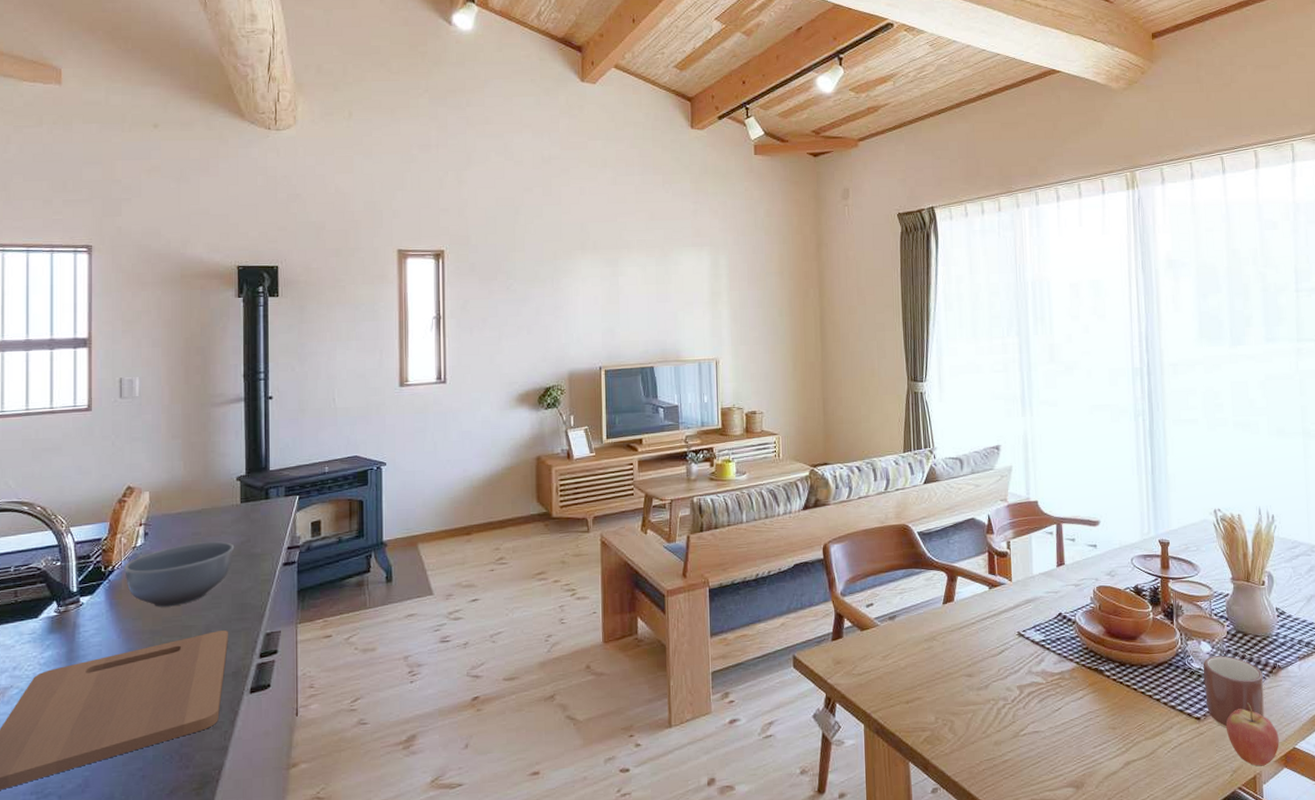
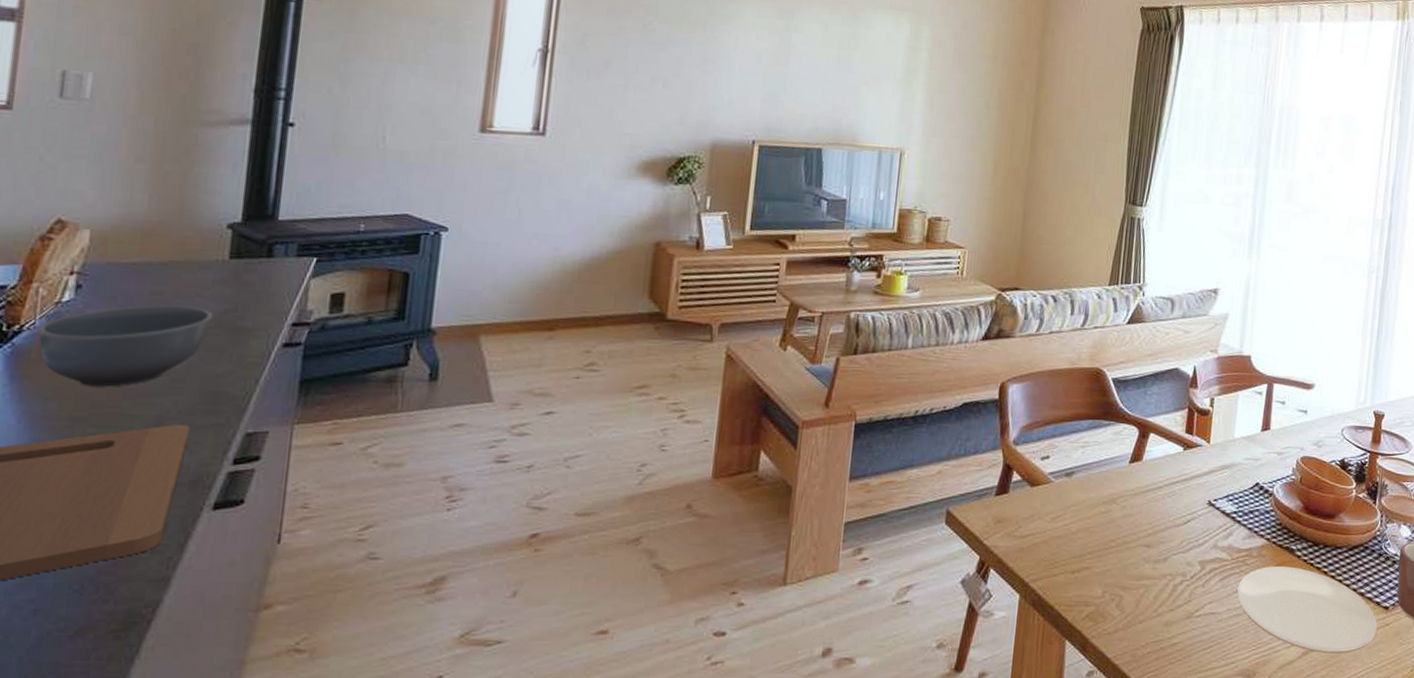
plate: none [1055,686,1192,763] -> present [1236,567,1378,654]

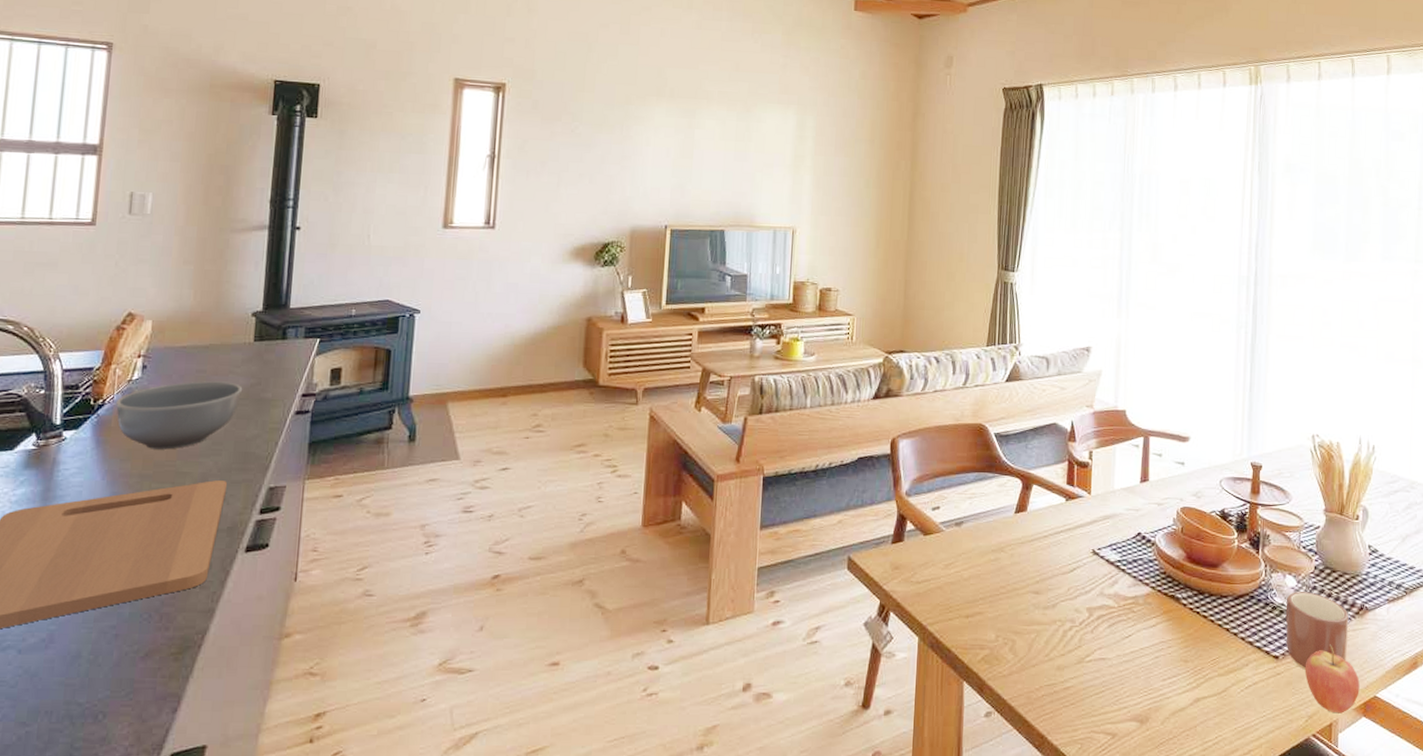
plate: present [1236,567,1378,654] -> none [1125,614,1268,702]

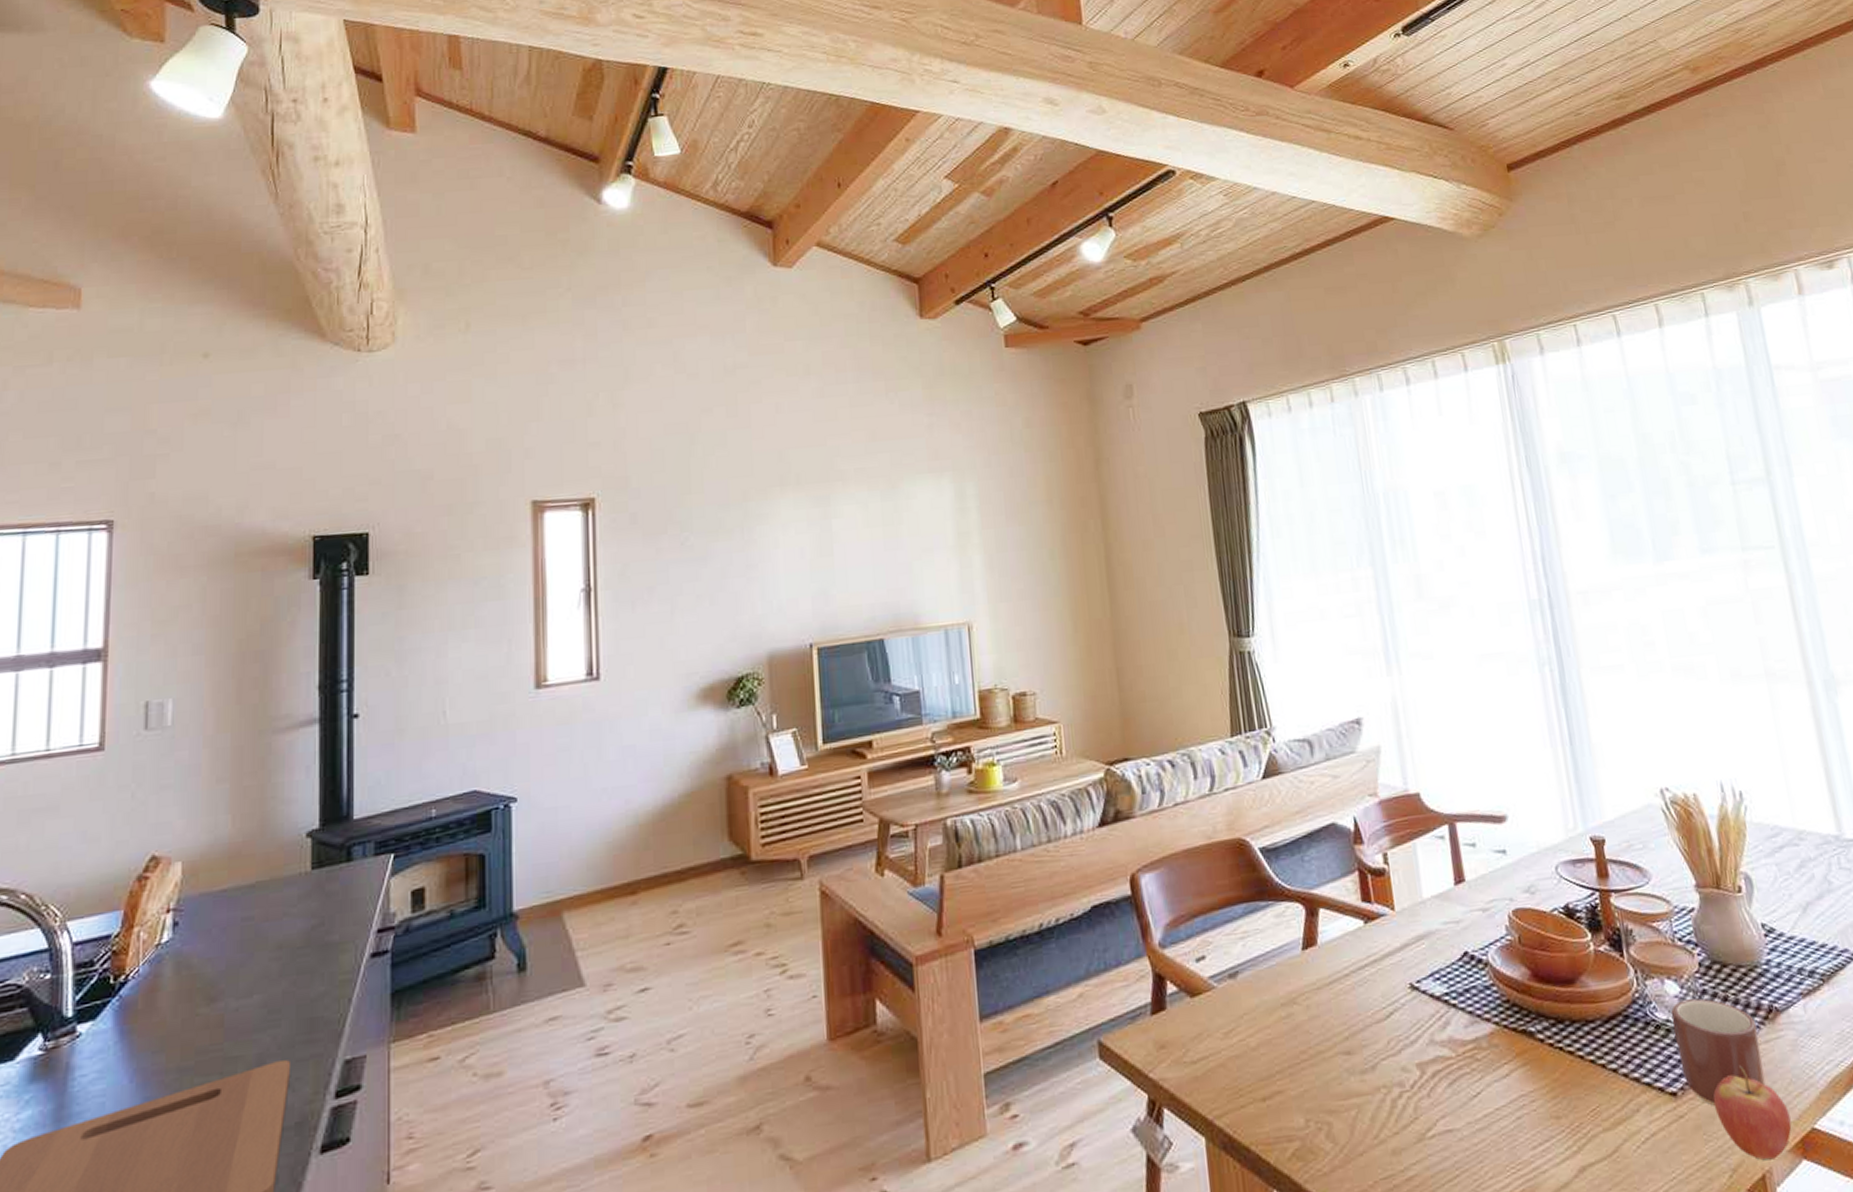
bowl: present [116,381,243,450] -> none [143,927,302,1032]

